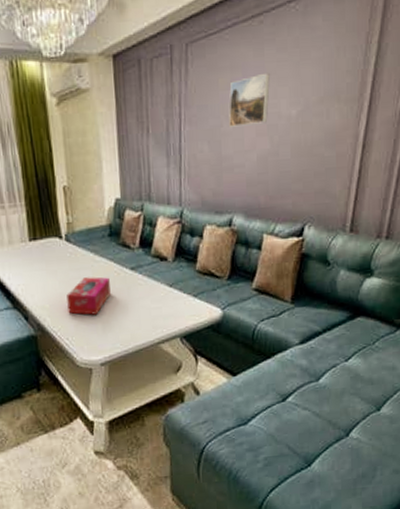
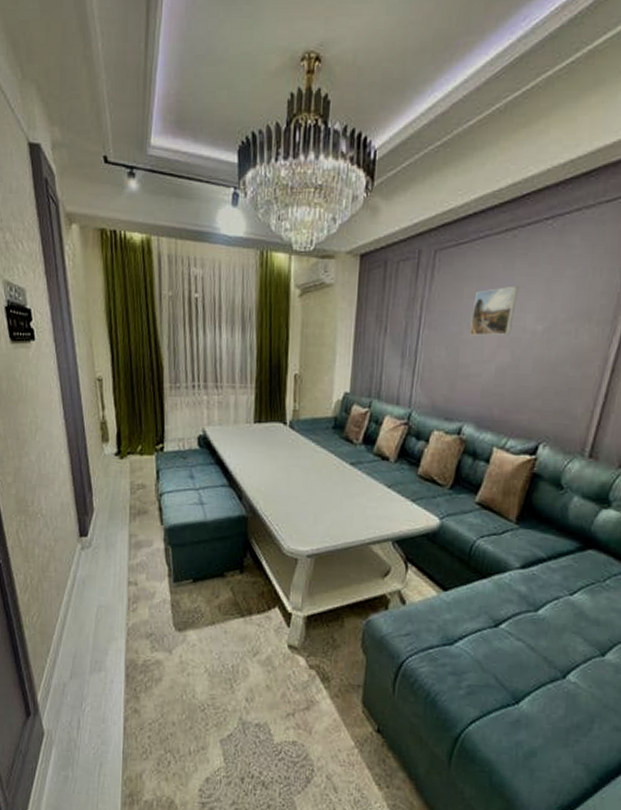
tissue box: present [67,277,111,315] -> none [282,466,328,505]

